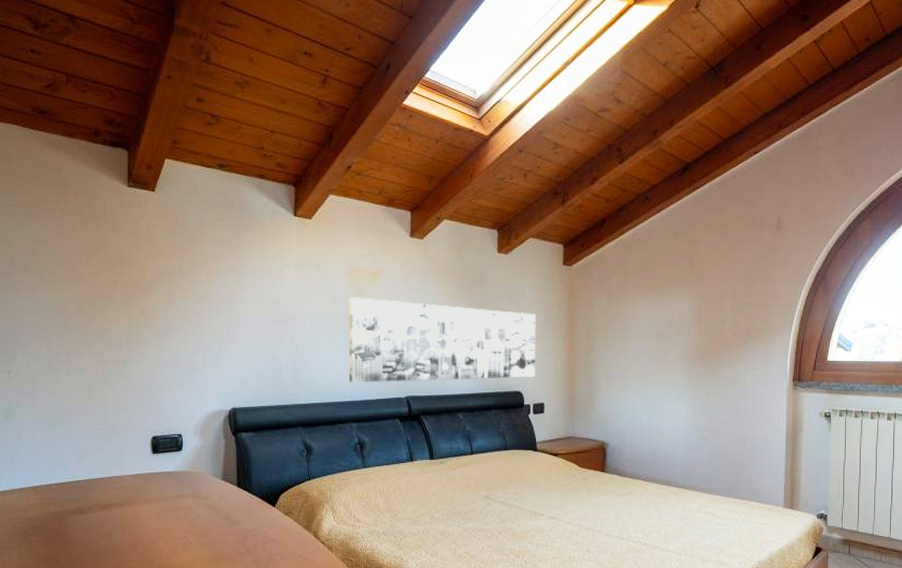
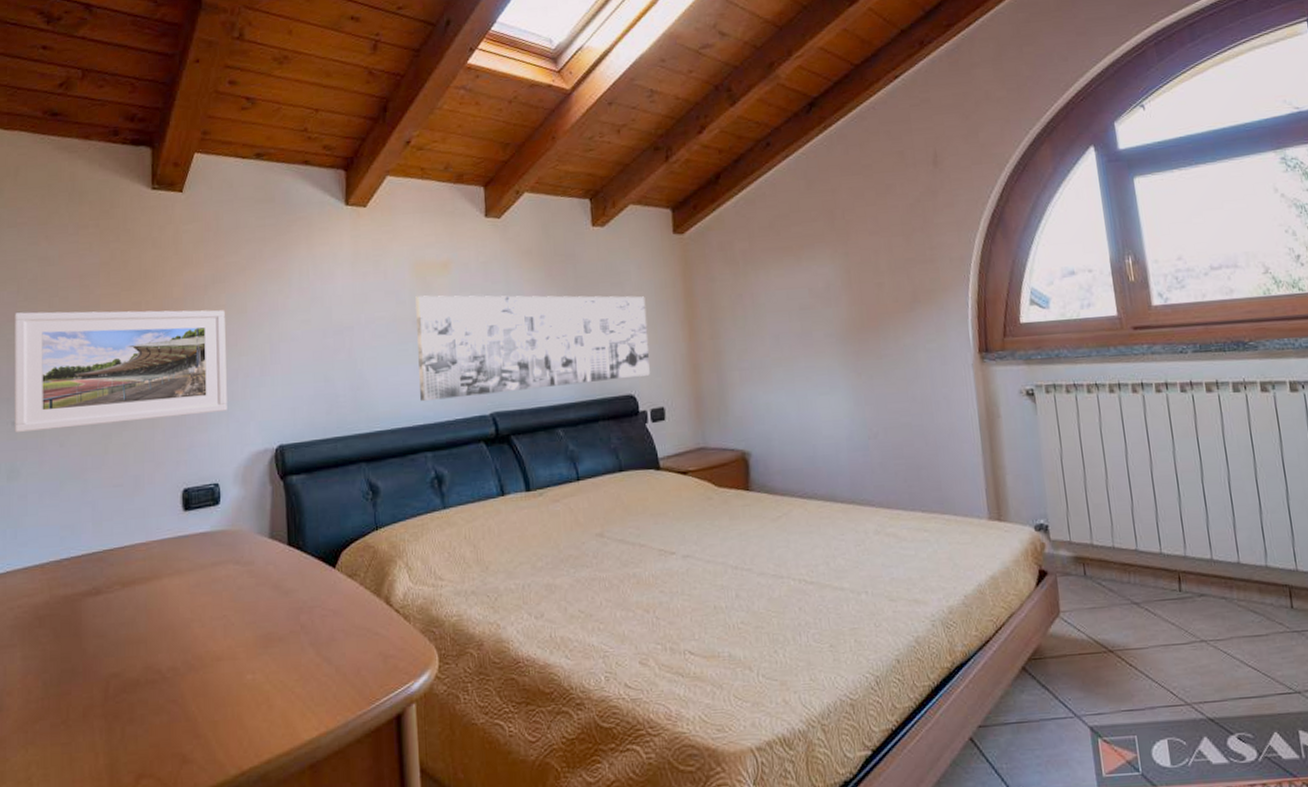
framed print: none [9,281,190,381] -> present [15,310,227,433]

